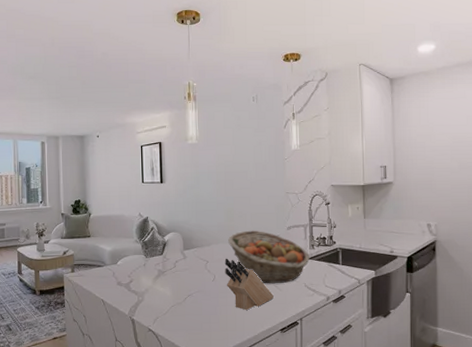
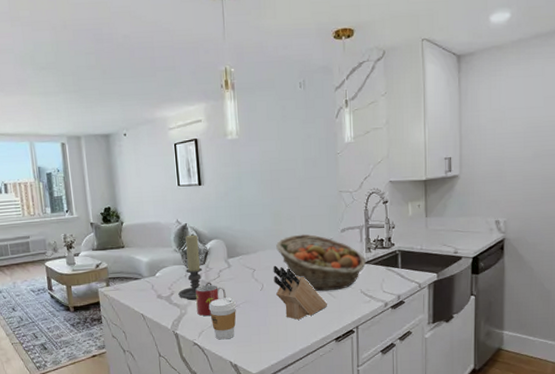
candle holder: none [137,227,169,289] -> present [178,234,212,301]
mug: none [153,274,181,303] -> present [195,285,226,316]
coffee cup: none [164,287,189,327] -> present [208,297,236,340]

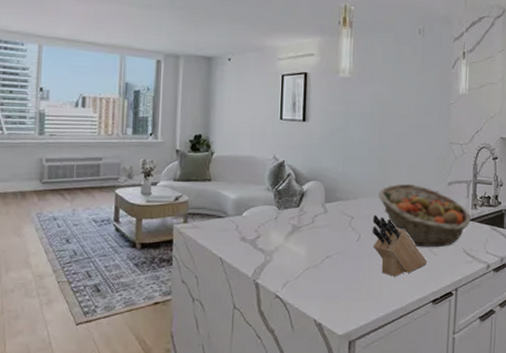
candle holder: present [178,234,212,301] -> none [265,173,305,247]
mug: present [195,285,226,316] -> none [284,230,318,265]
coffee cup: present [208,297,236,340] -> none [297,246,328,294]

